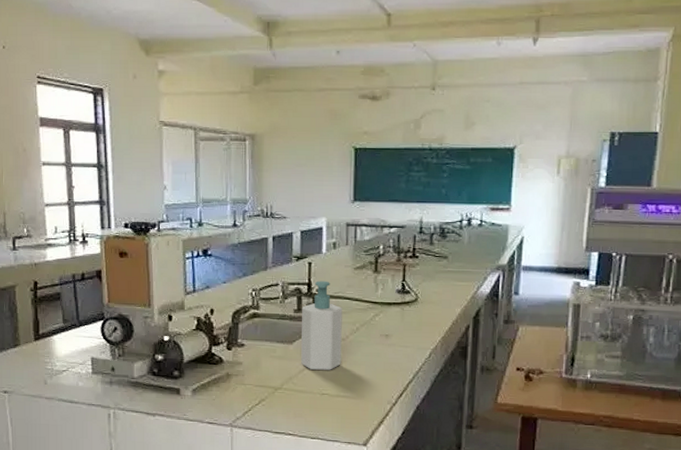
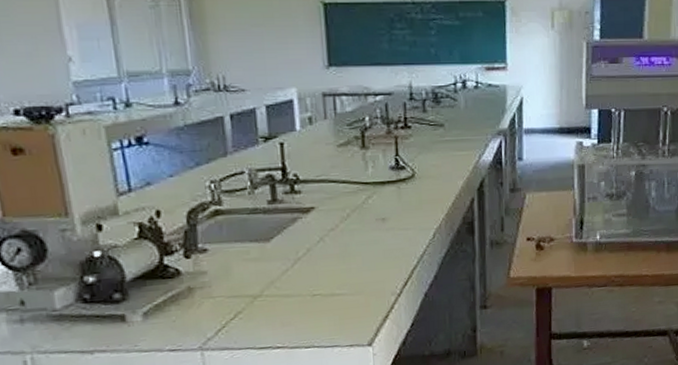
soap bottle: present [301,280,342,371] -> none [278,163,333,270]

